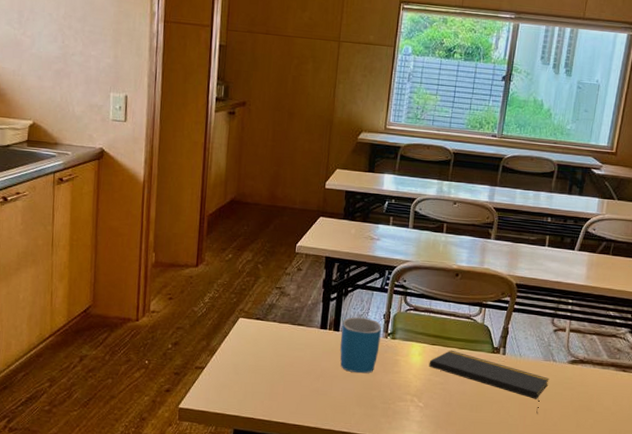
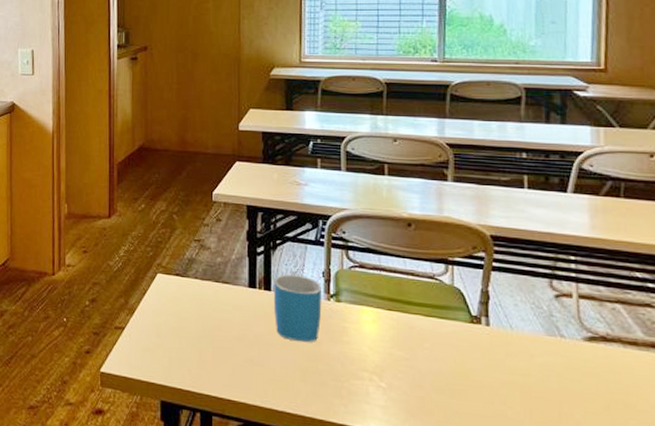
notepad: present [429,350,549,414] -> none [387,317,559,408]

